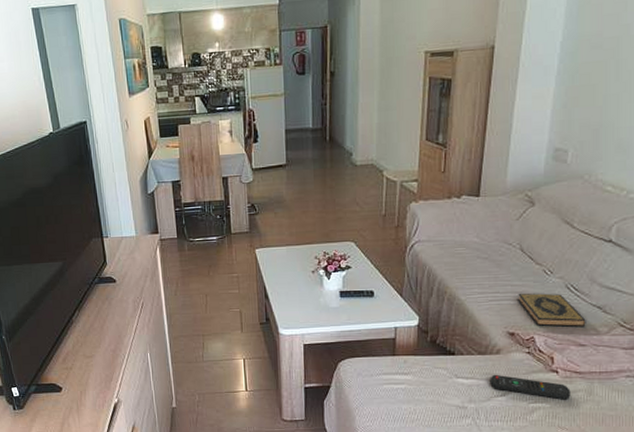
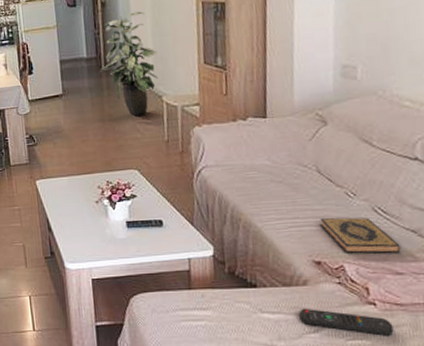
indoor plant: none [325,83,382,190] -> present [101,11,158,117]

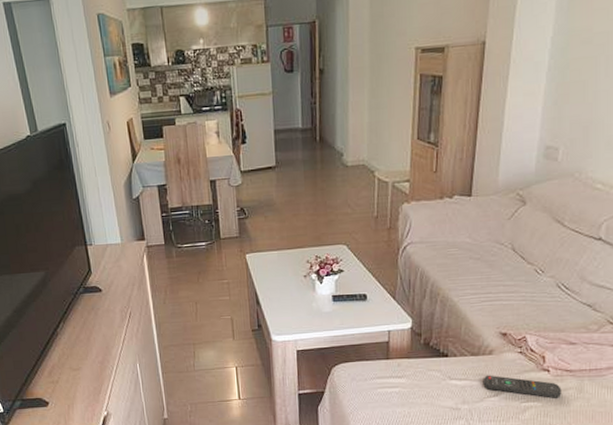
indoor plant: present [101,11,158,117] -> none [315,81,373,191]
hardback book: present [320,217,401,254] -> none [510,292,577,326]

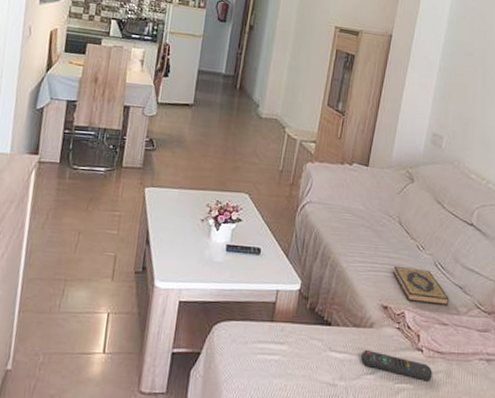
hardback book: none [510,292,577,326] -> present [393,265,449,305]

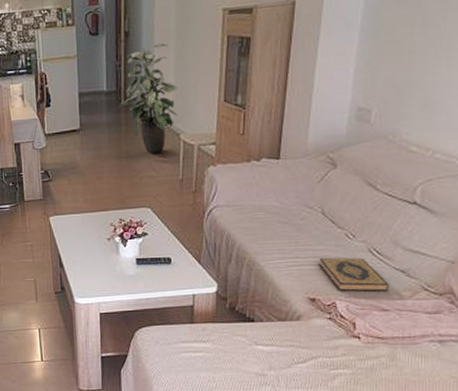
indoor plant: none [235,42,290,142] -> present [120,43,179,154]
remote control: present [361,349,432,381] -> none [290,341,373,366]

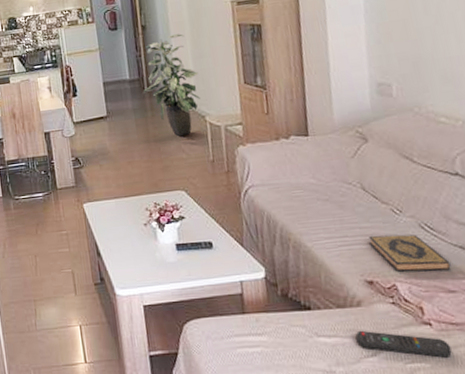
remote control: none [290,341,373,366] -> present [355,330,452,358]

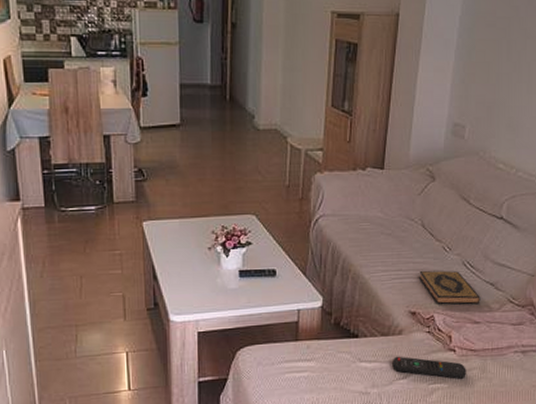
indoor plant: present [144,34,200,137] -> none [225,39,287,157]

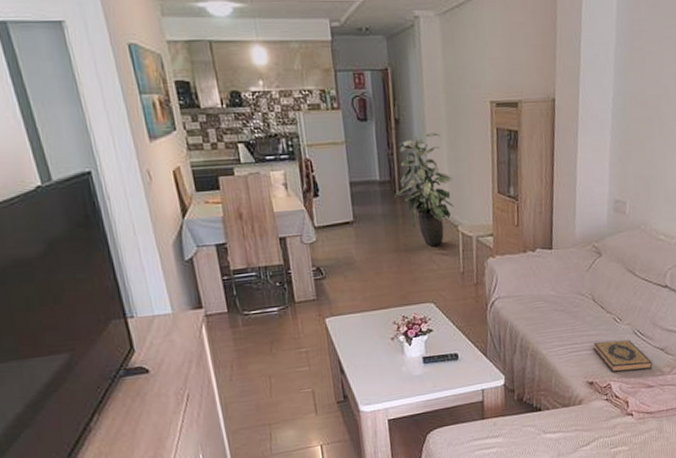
indoor plant: none [225,39,287,157] -> present [395,133,454,247]
remote control: present [392,356,466,379] -> none [575,424,645,441]

